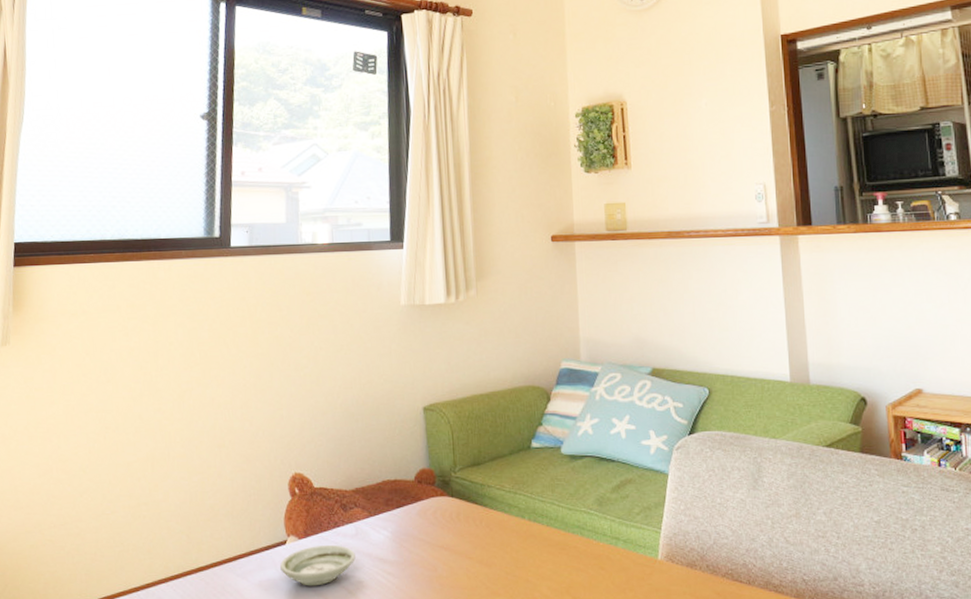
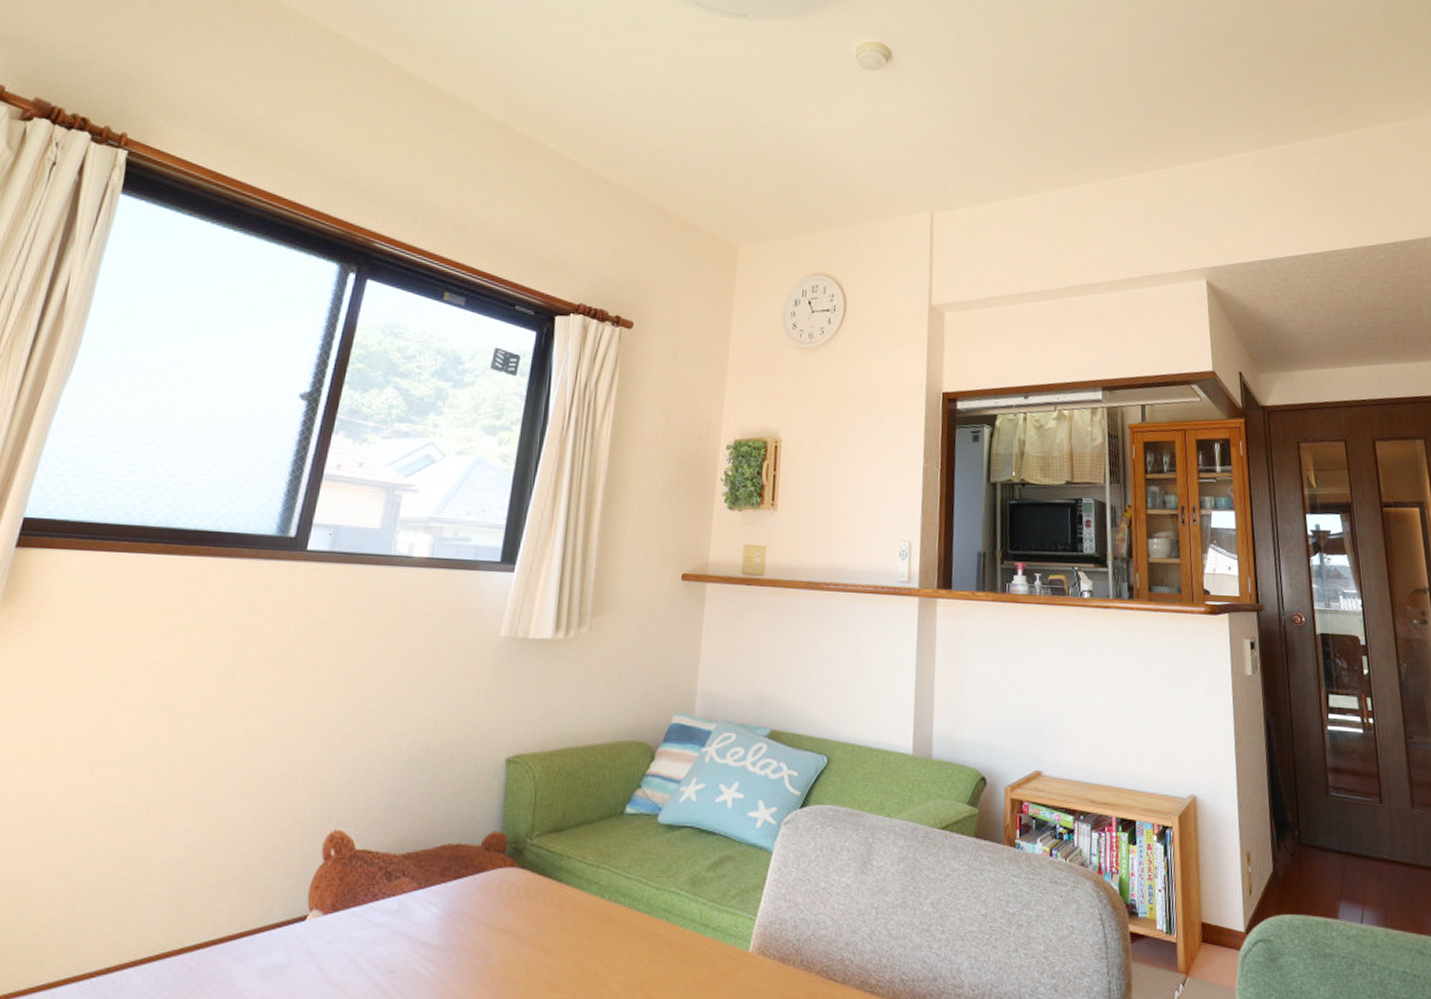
saucer: present [280,544,356,586] -> none [292,922,392,976]

